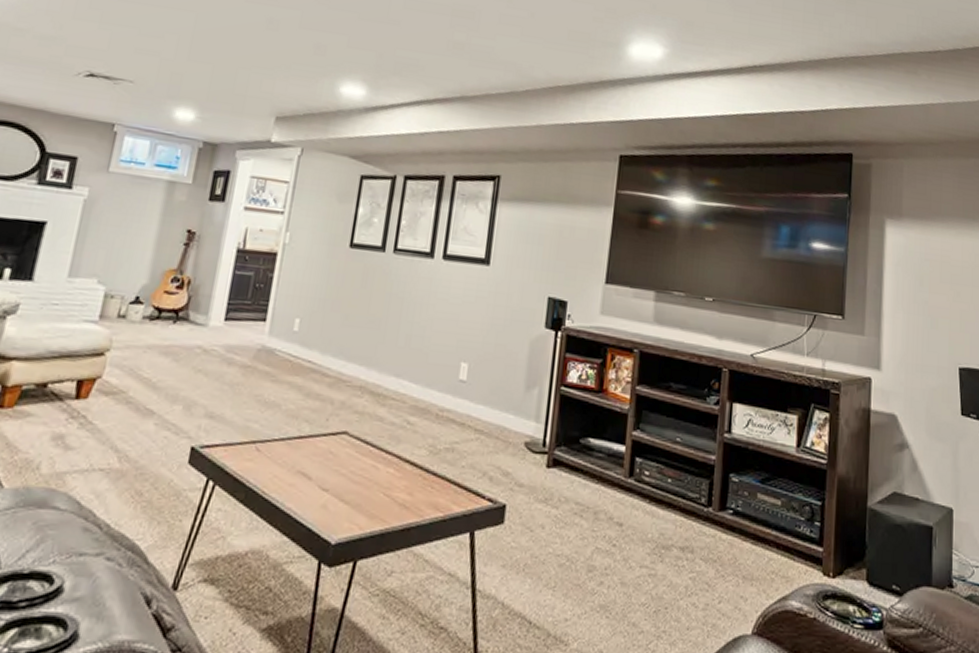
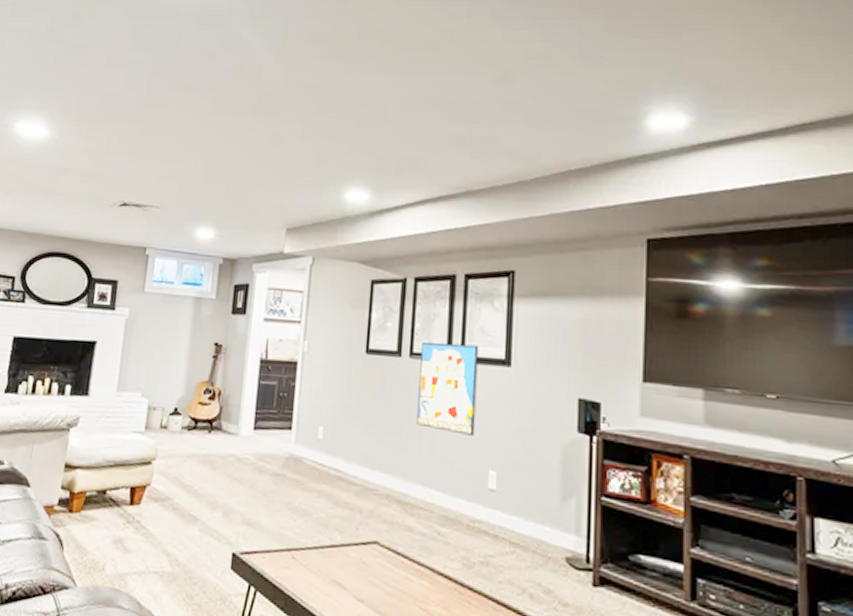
wall art: none [395,239,461,330] -> present [417,342,479,436]

